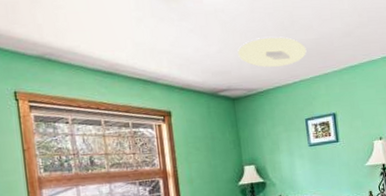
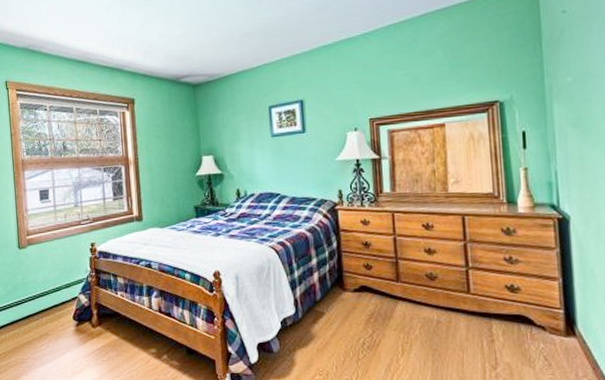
ceiling light: present [238,36,307,68] -> none [200,16,274,51]

